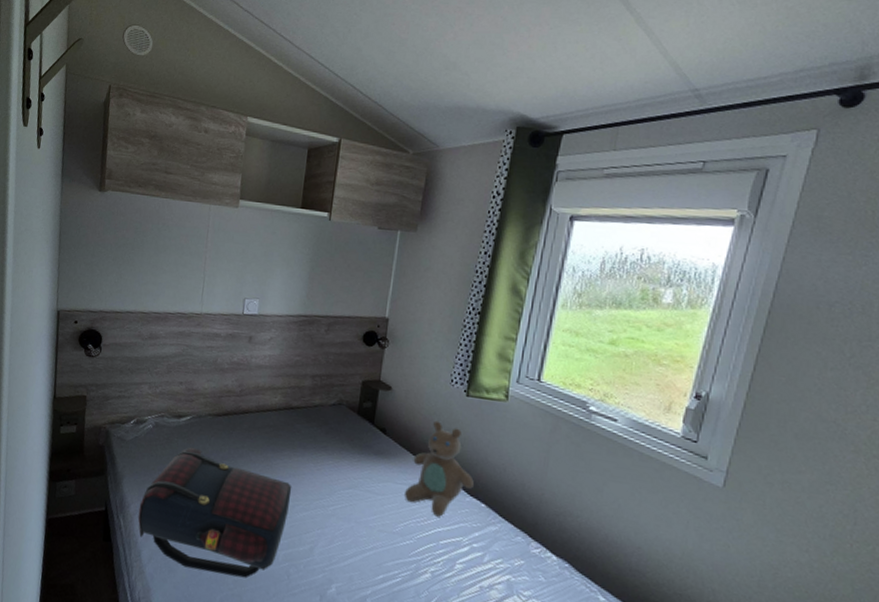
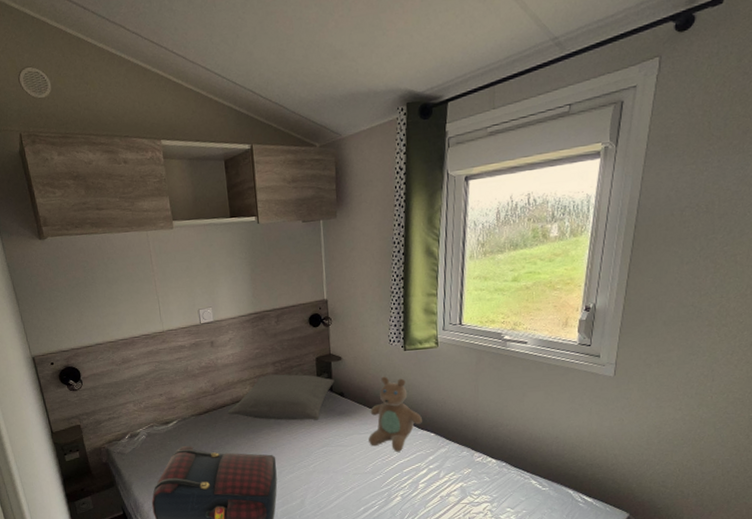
pillow: none [249,388,378,454] -> present [227,374,334,421]

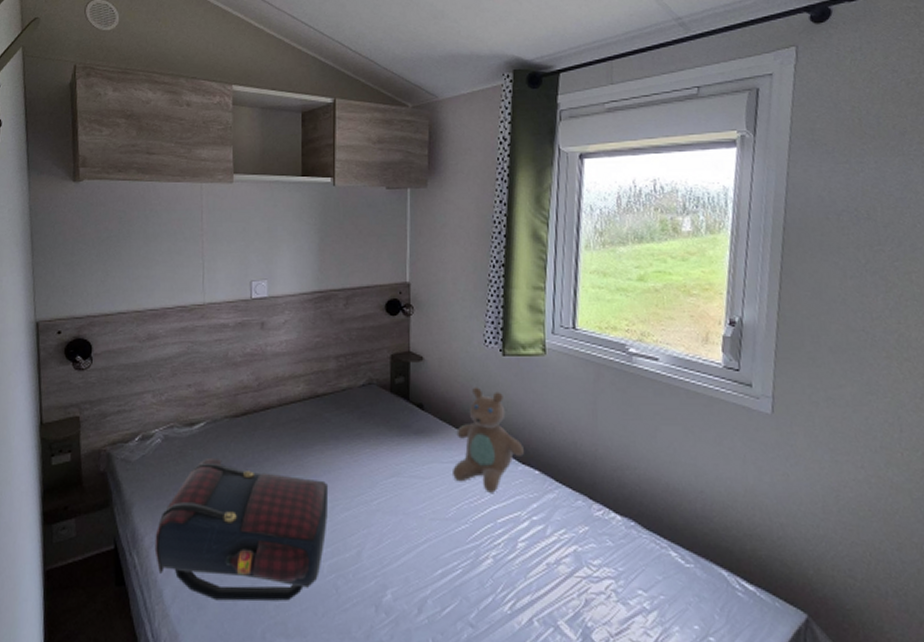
pillow: present [227,374,334,421] -> none [272,372,412,438]

